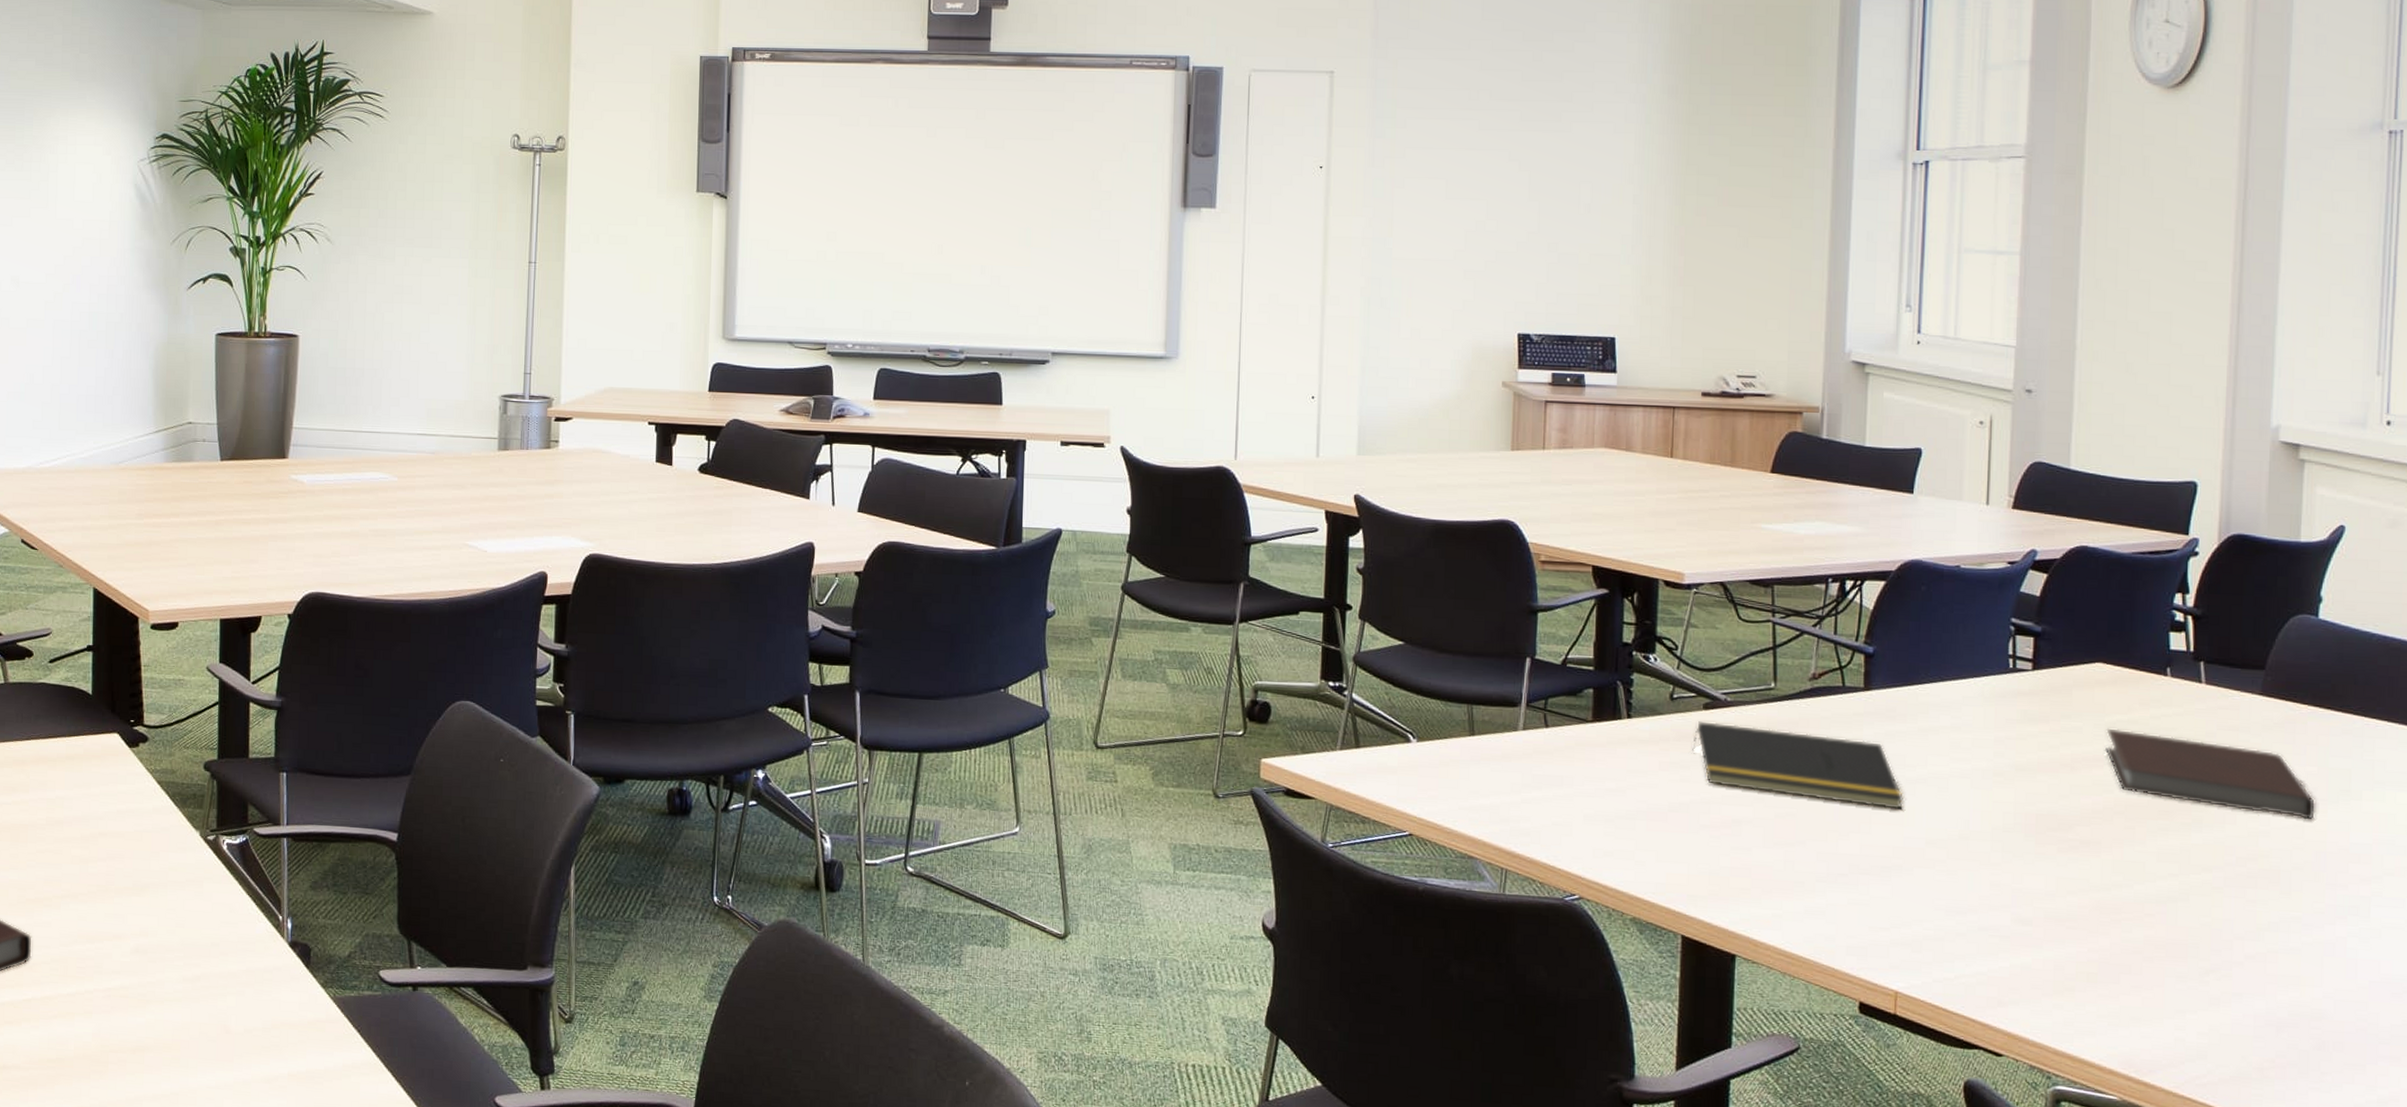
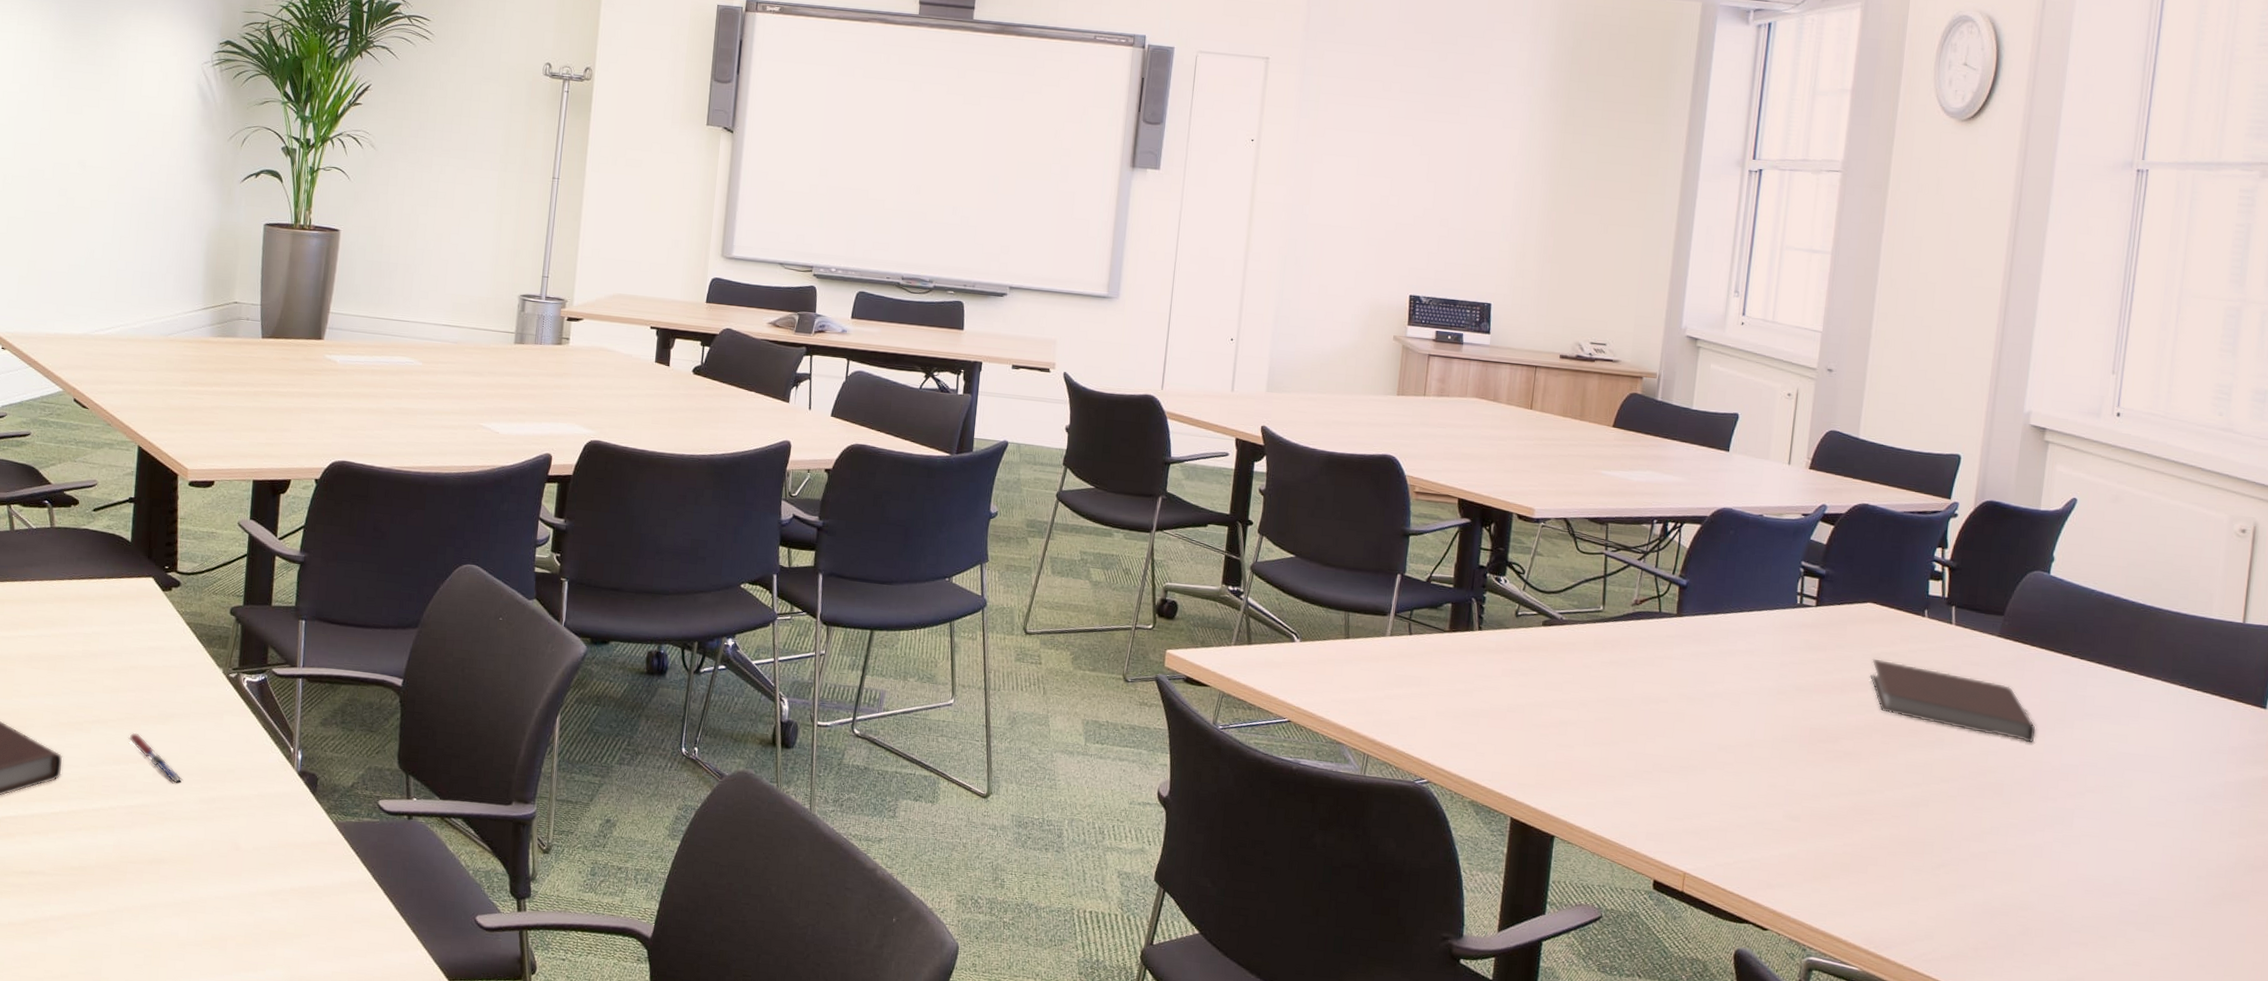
pen: none [100,906,164,962] -> present [127,732,184,784]
notepad: present [1692,721,1903,809] -> none [1531,636,1702,719]

